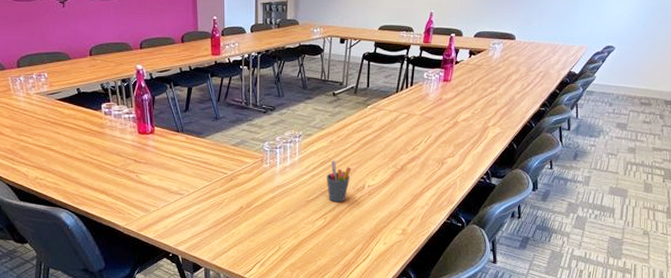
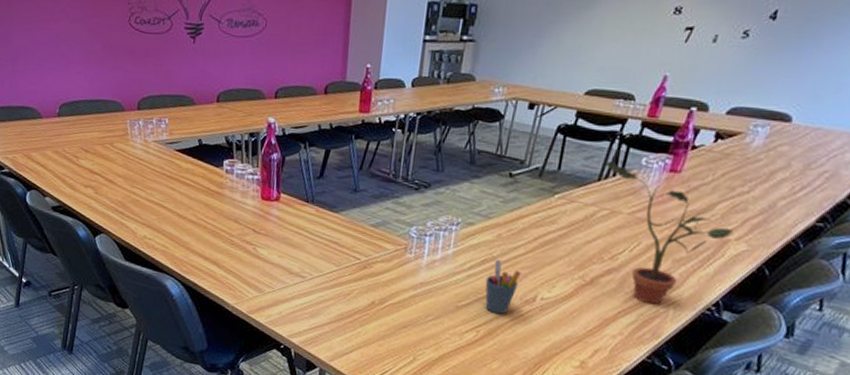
potted plant: none [398,77,490,180] -> present [604,161,733,305]

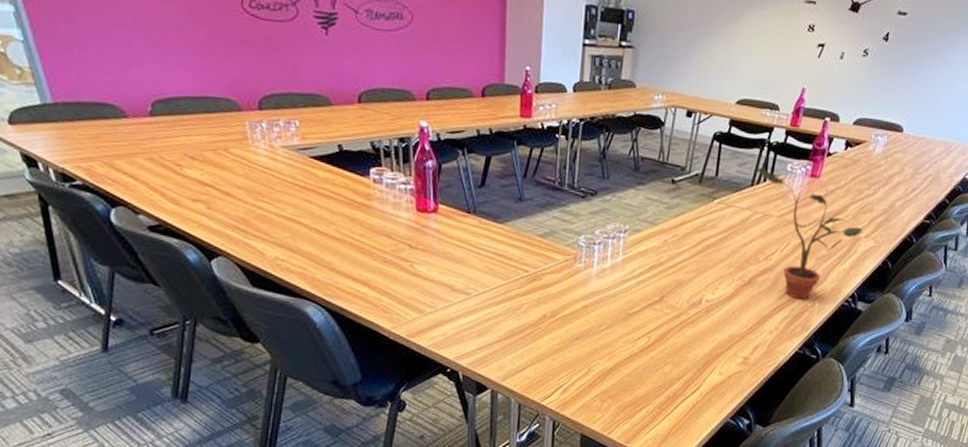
pen holder: present [485,259,521,315] -> none [654,265,687,319]

